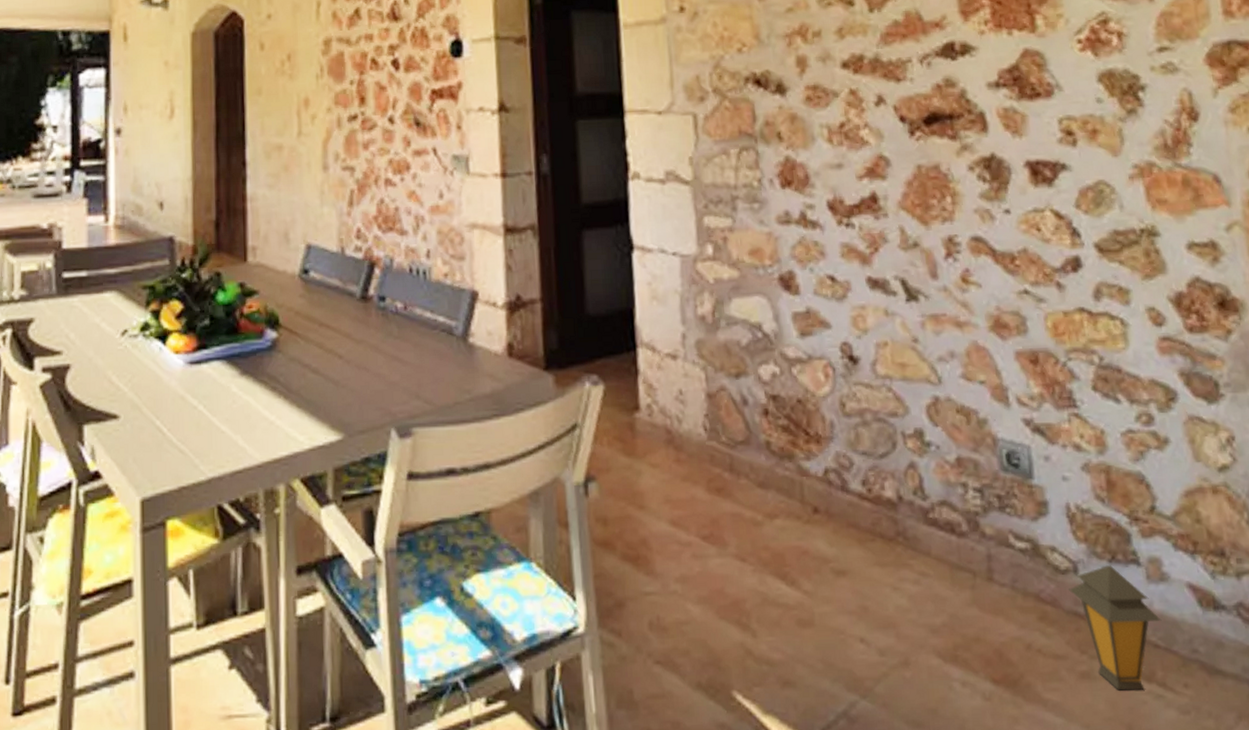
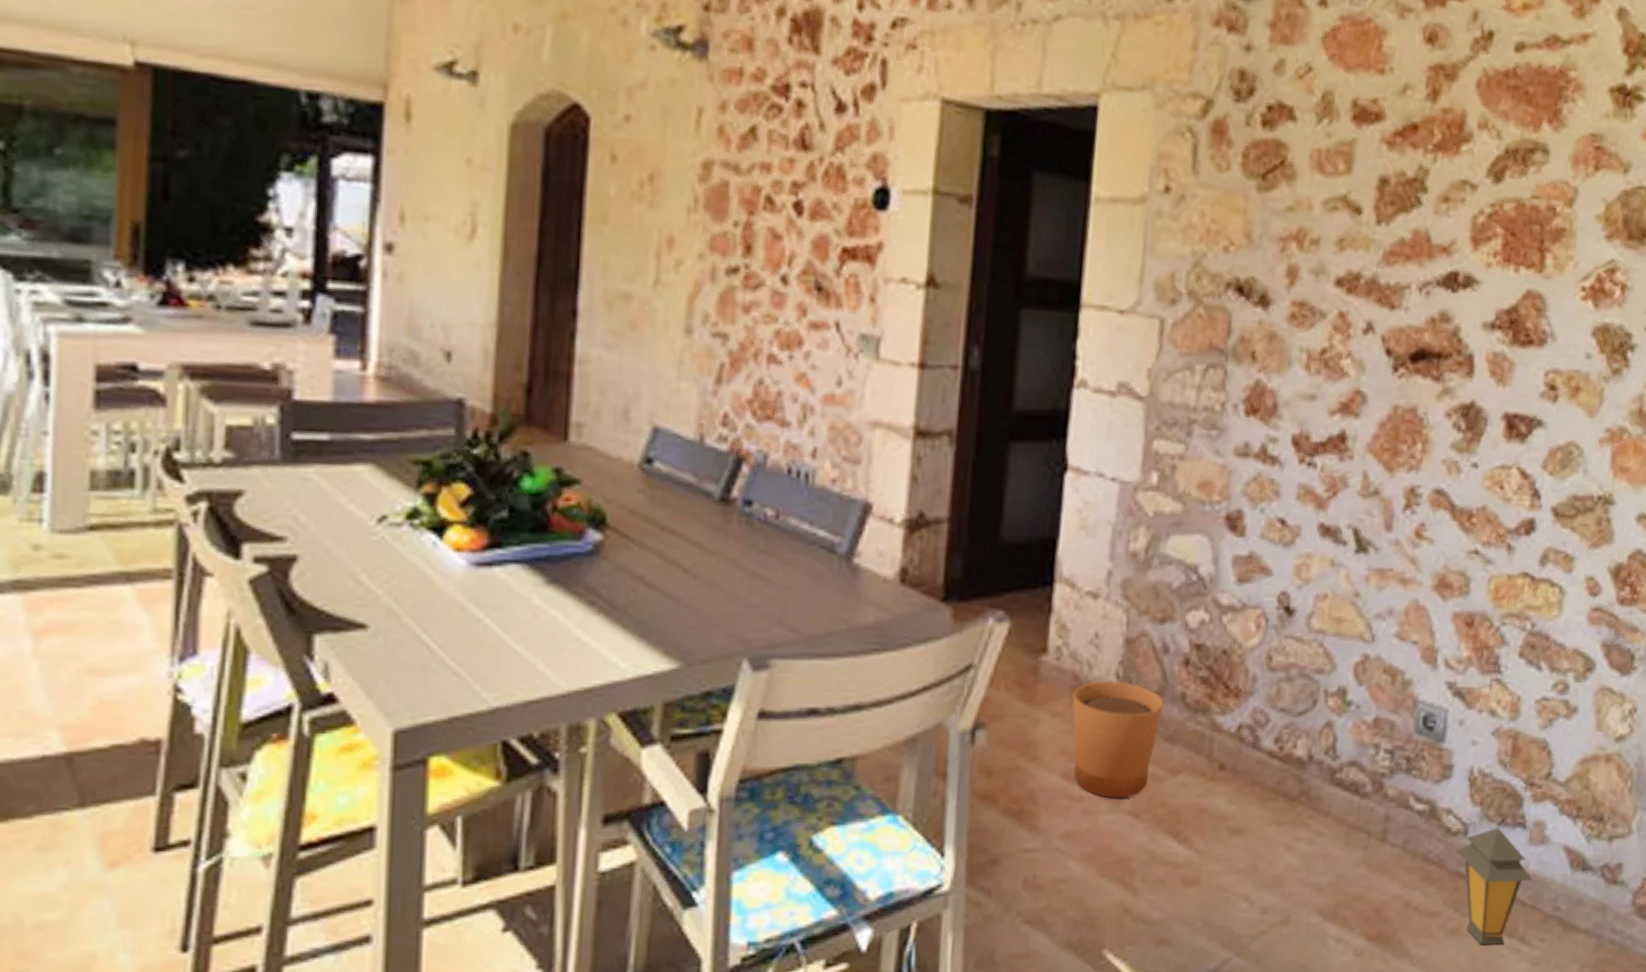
planter: none [667,433,752,543] -> present [1072,681,1164,799]

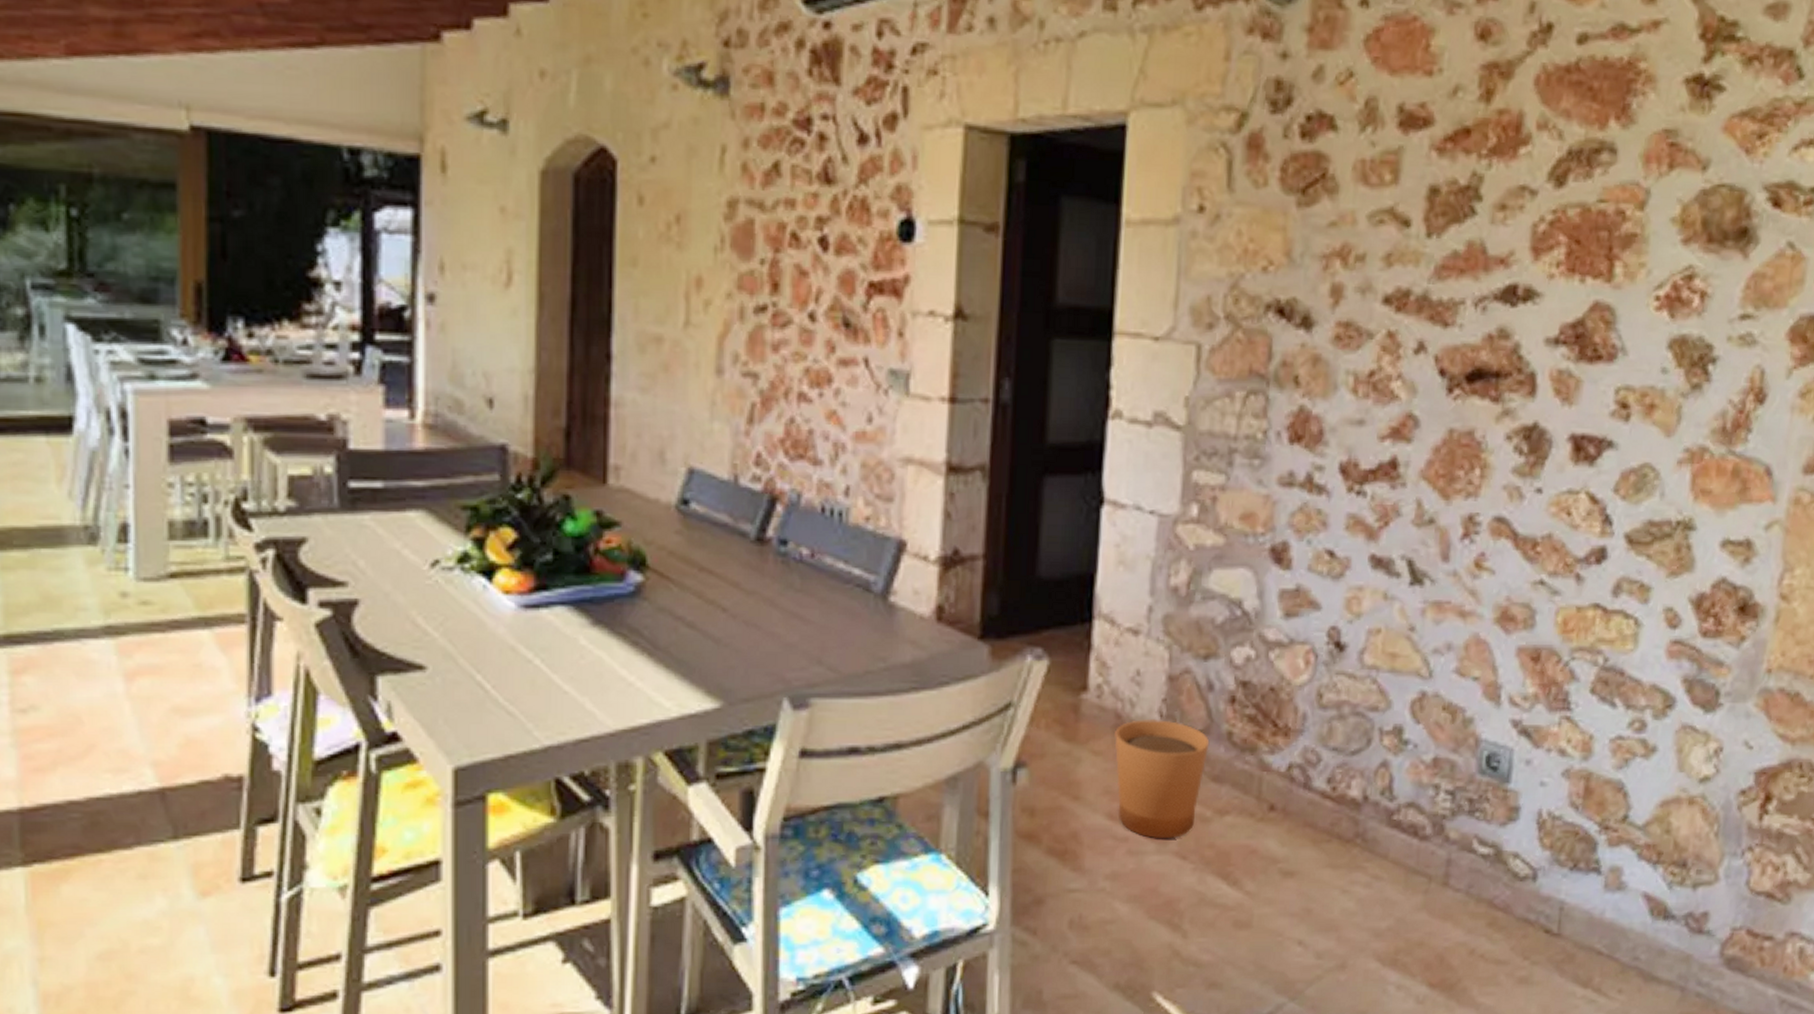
lantern: present [1456,828,1534,945] -> none [1524,873,1610,995]

